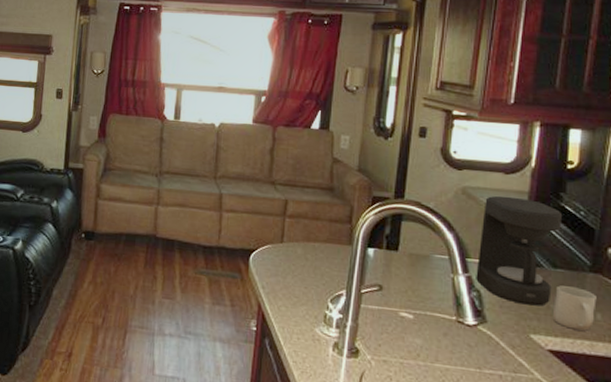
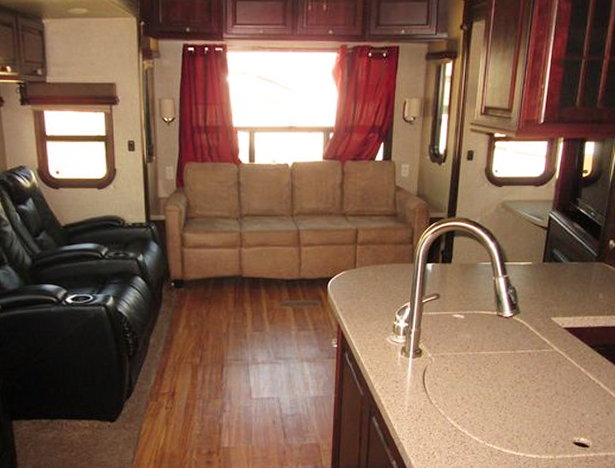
coffee maker: present [476,195,563,306] -> none [512,206,578,294]
mug: present [552,285,597,331] -> none [568,275,600,309]

